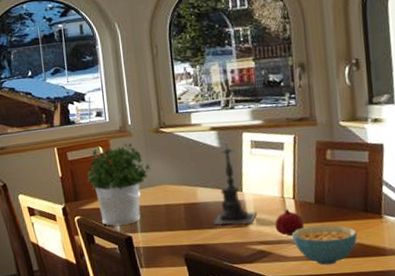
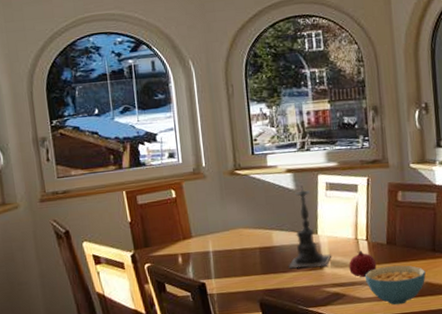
potted plant: present [87,143,151,226] -> none [158,186,226,273]

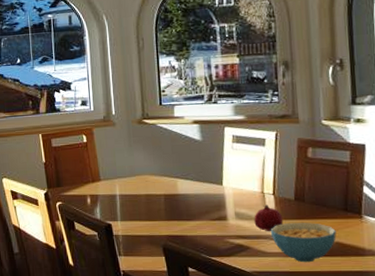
candle holder: present [288,185,331,268] -> none [192,137,236,217]

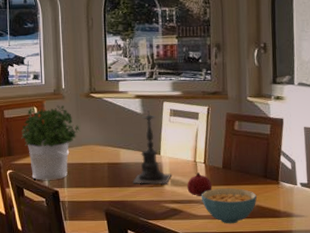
potted plant: none [70,132,133,213] -> present [21,105,80,180]
candle holder: none [192,137,236,217] -> present [132,110,171,184]

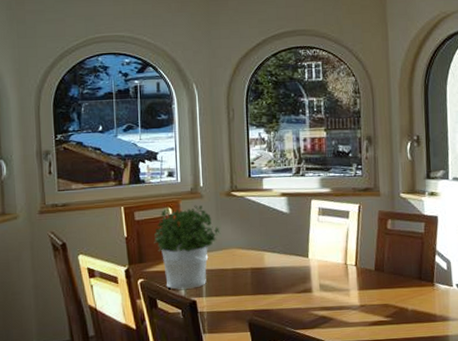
candle holder: present [132,110,171,184] -> none [278,209,320,290]
fruit: present [187,172,212,197] -> none [337,276,364,303]
cereal bowl: present [202,187,257,224] -> none [353,291,412,331]

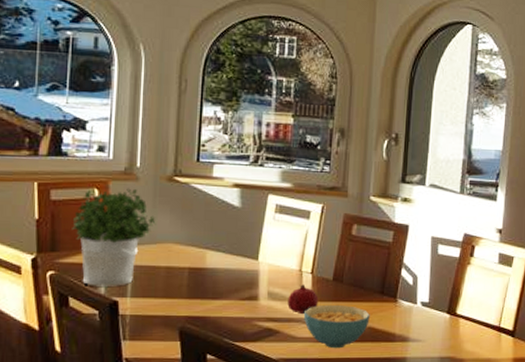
fruit: none [337,276,364,303] -> present [287,284,319,315]
cereal bowl: none [353,291,412,331] -> present [304,304,370,349]

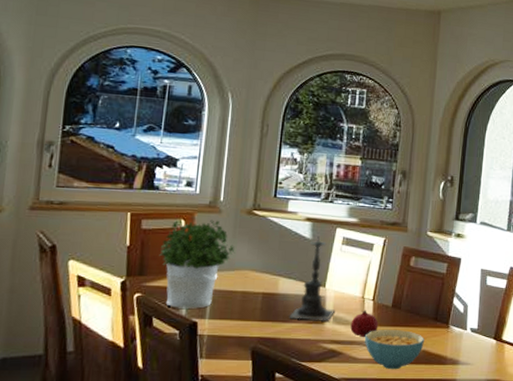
candle holder: none [219,204,269,296] -> present [289,236,335,320]

